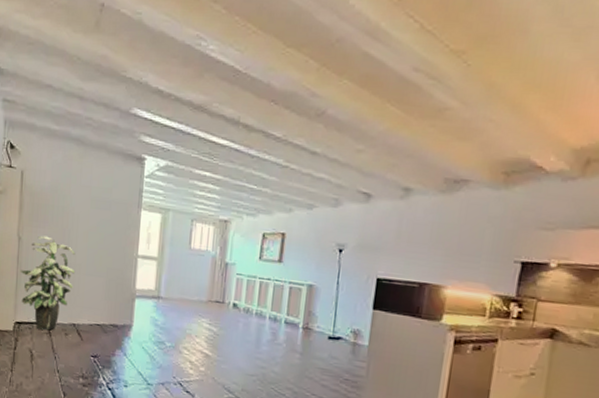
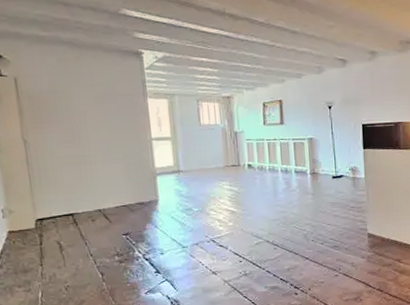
indoor plant: present [19,235,76,331] -> none [31,135,92,221]

